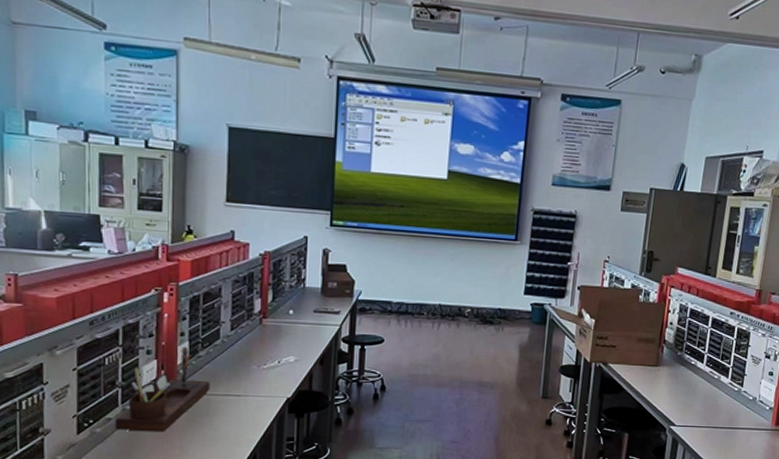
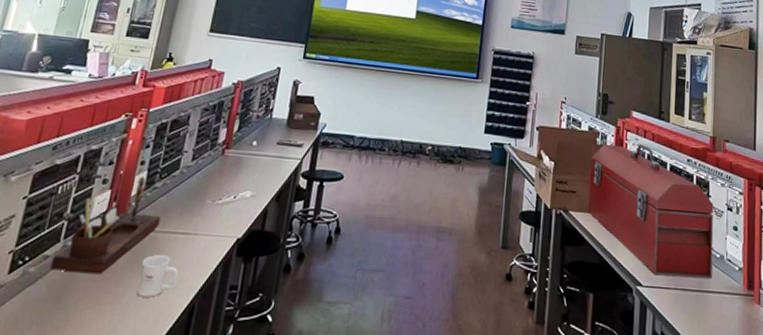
mug: none [200,413,237,449] -> present [137,254,179,298]
toolbox: none [627,299,752,417] -> present [588,143,714,278]

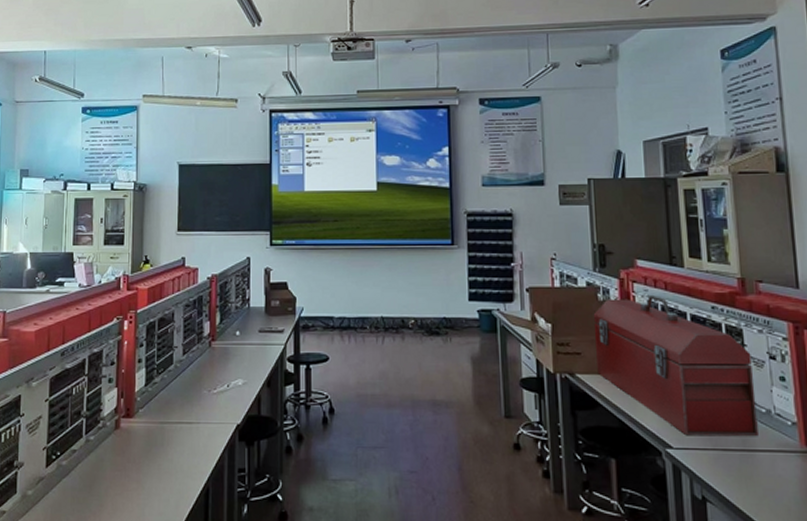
desk organizer: present [50,177,161,275] -> none [79,374,164,464]
mug: present [137,254,179,298] -> none [155,443,190,483]

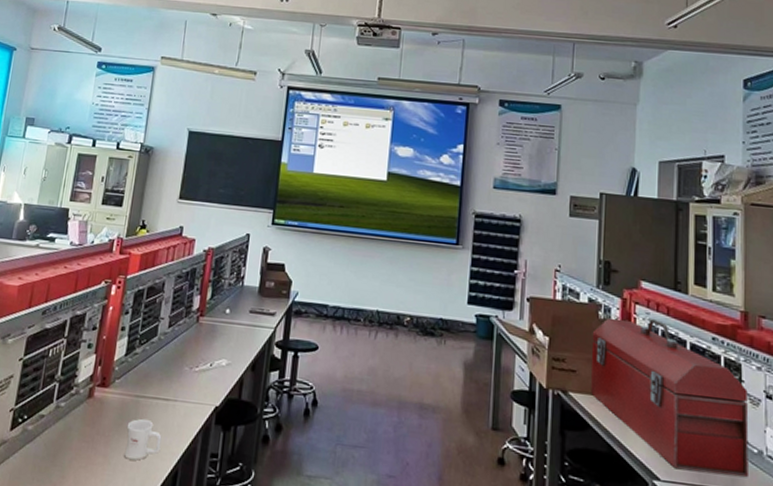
mug: none [155,443,190,483] -> present [124,418,162,461]

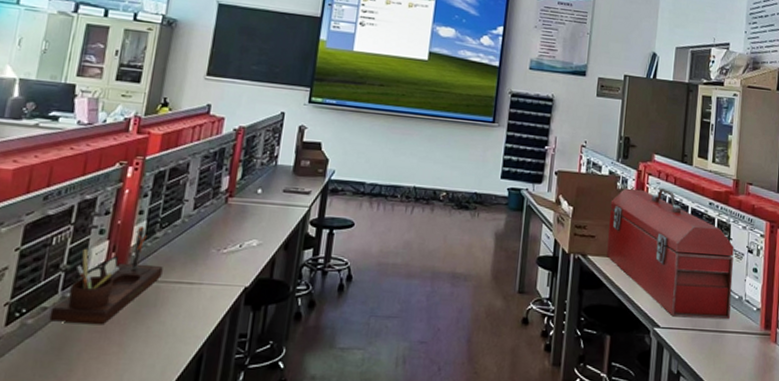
desk organizer: none [46,342,142,436] -> present [49,227,163,325]
mug: present [124,418,162,461] -> none [142,304,186,347]

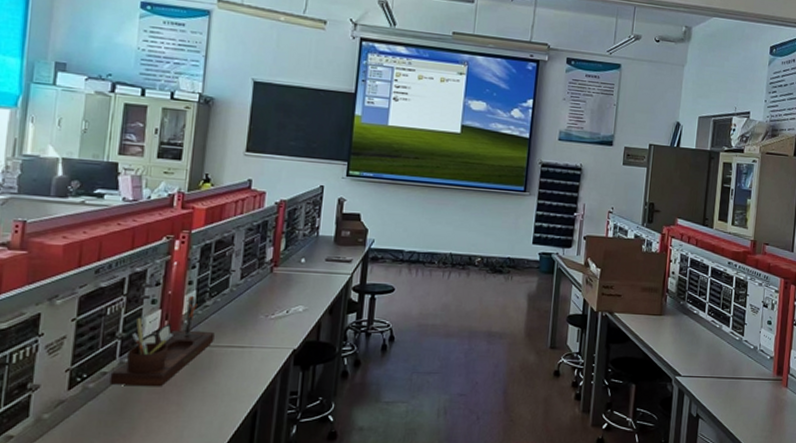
toolbox: present [607,187,734,319] -> none [632,249,751,367]

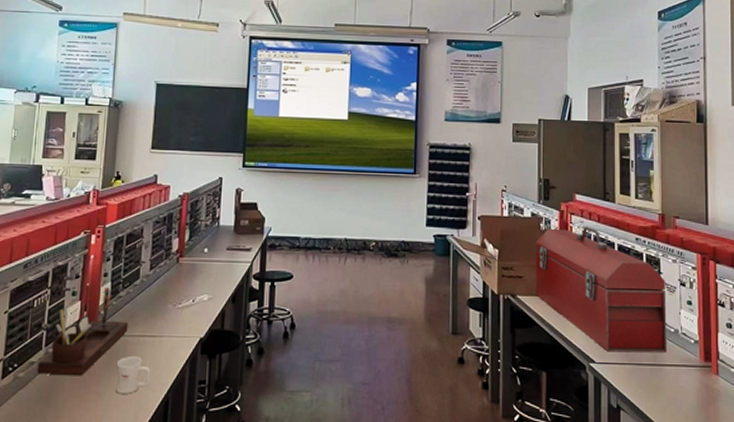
mug: none [199,366,239,405] -> present [116,355,151,394]
toolbox: none [632,249,751,367] -> present [535,225,667,353]

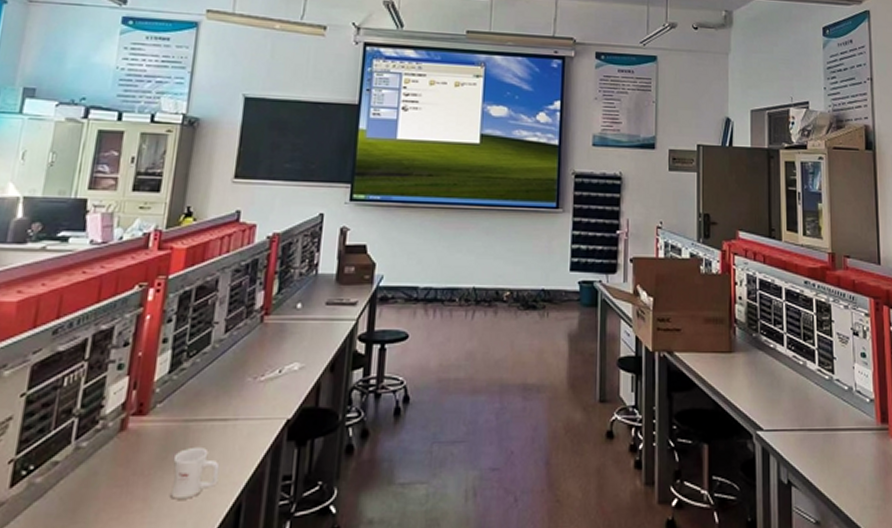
desk organizer: present [37,288,128,376] -> none [61,358,192,478]
toolbox: present [535,225,667,353] -> none [694,267,841,417]

